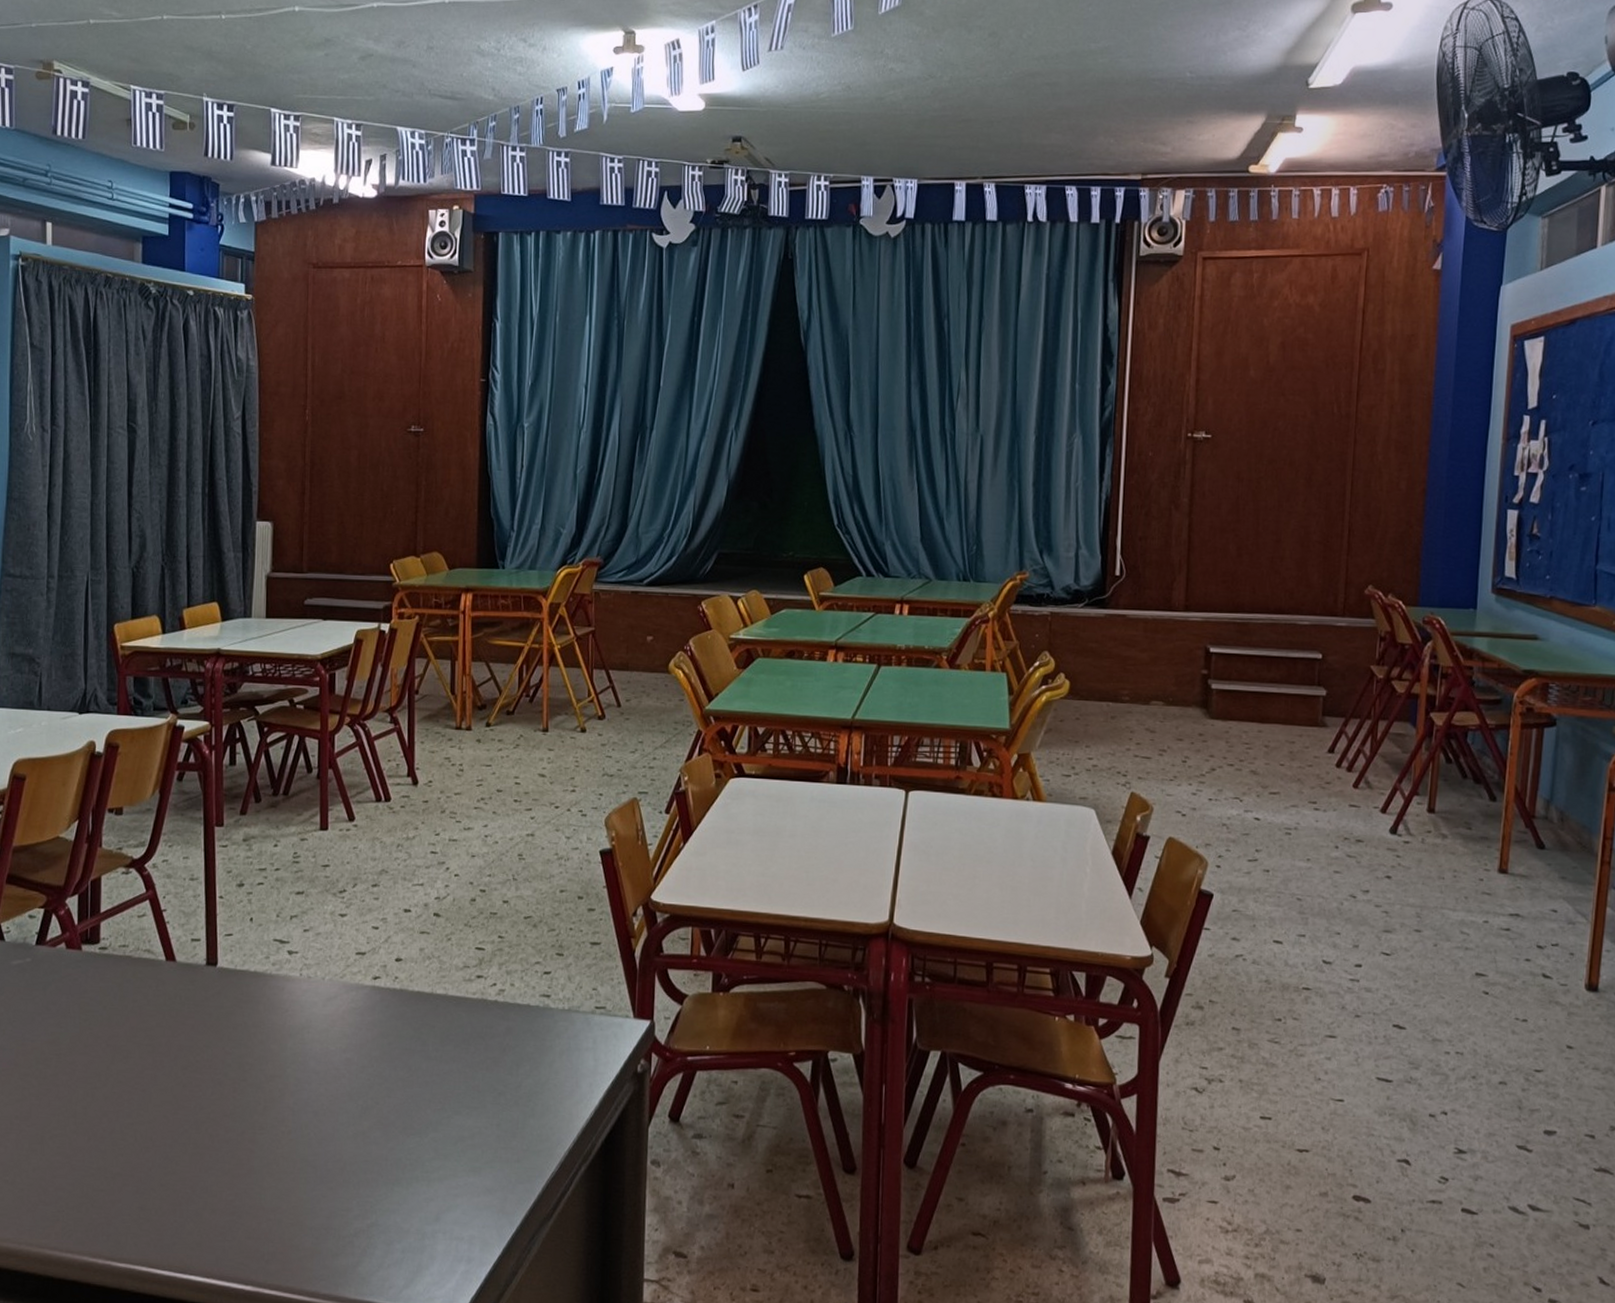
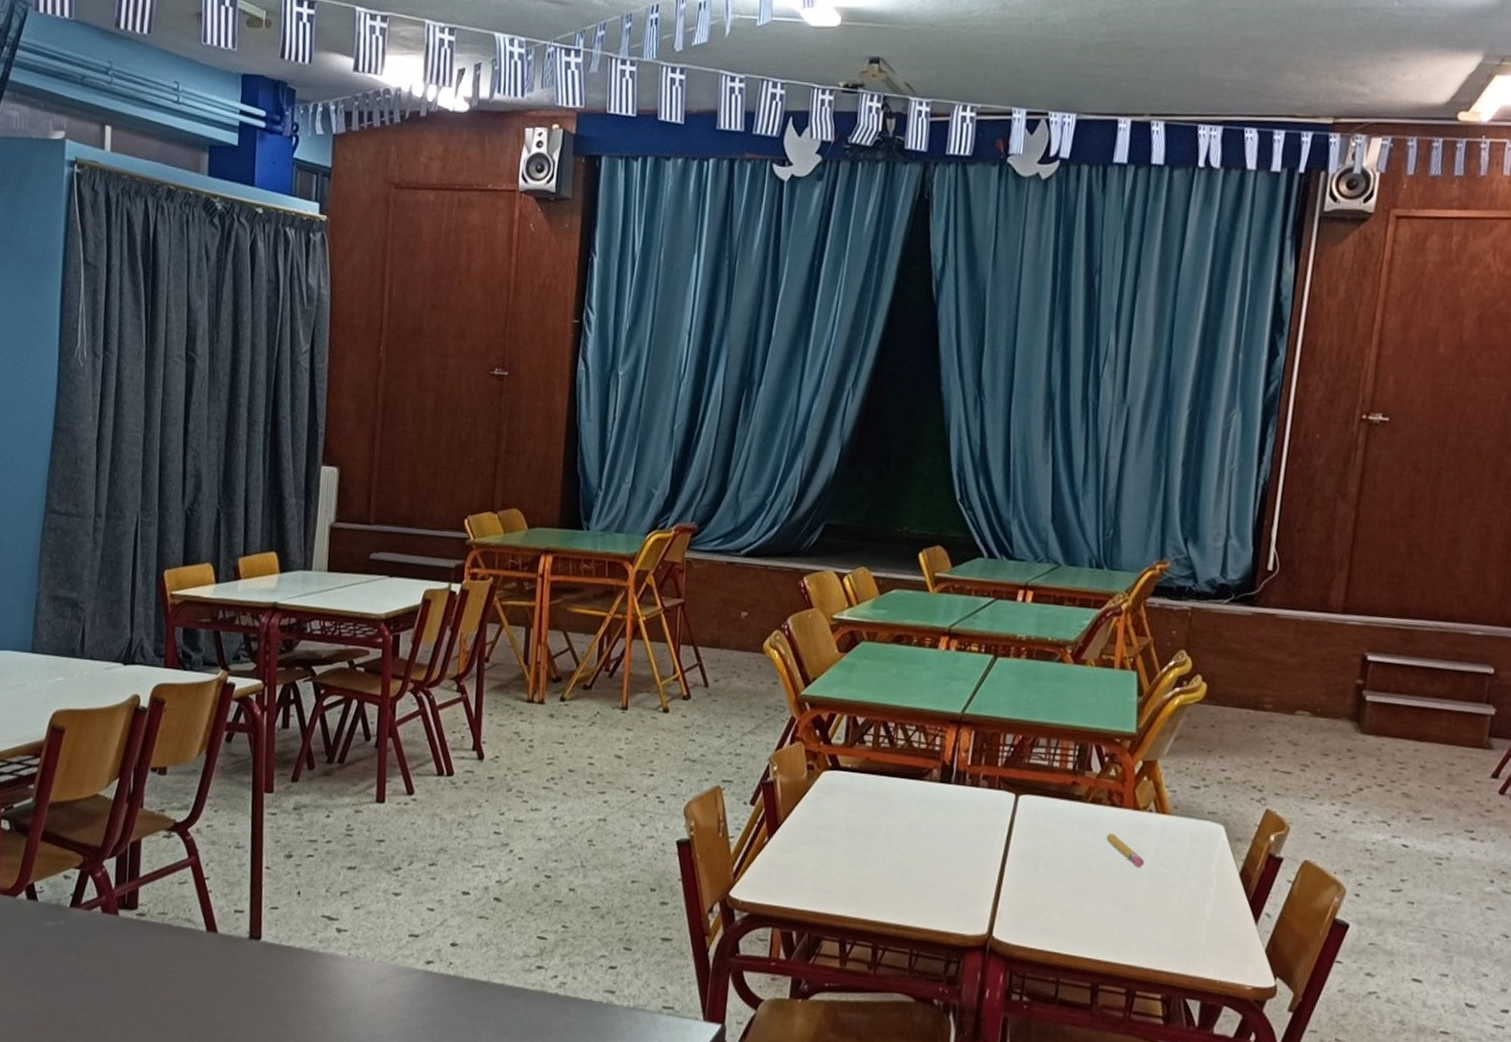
pencil: none [990,822,1026,852] -> present [1106,833,1145,867]

